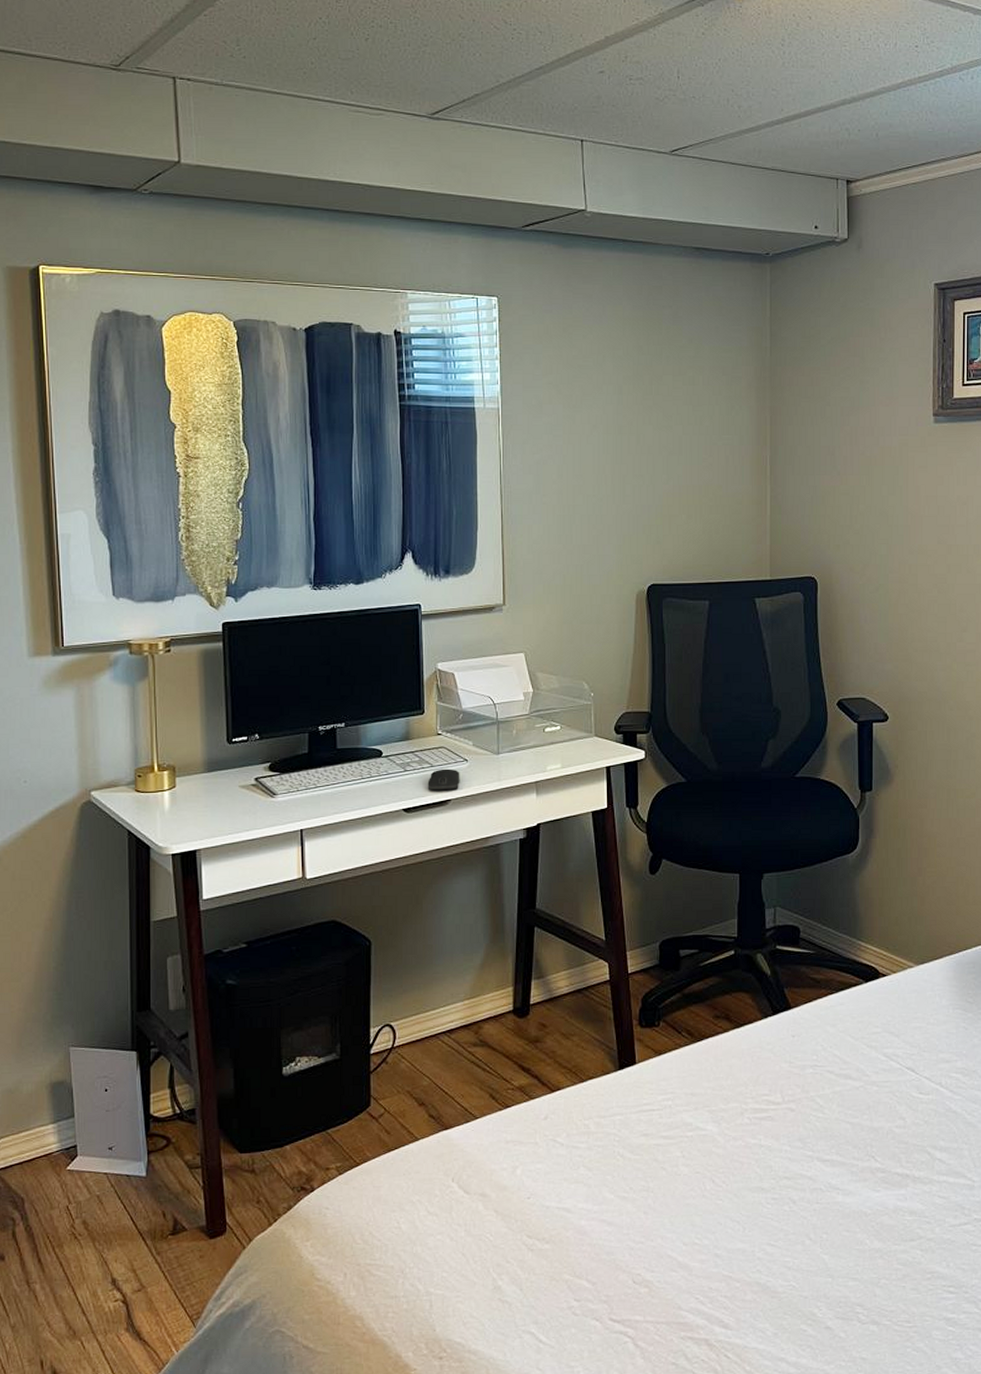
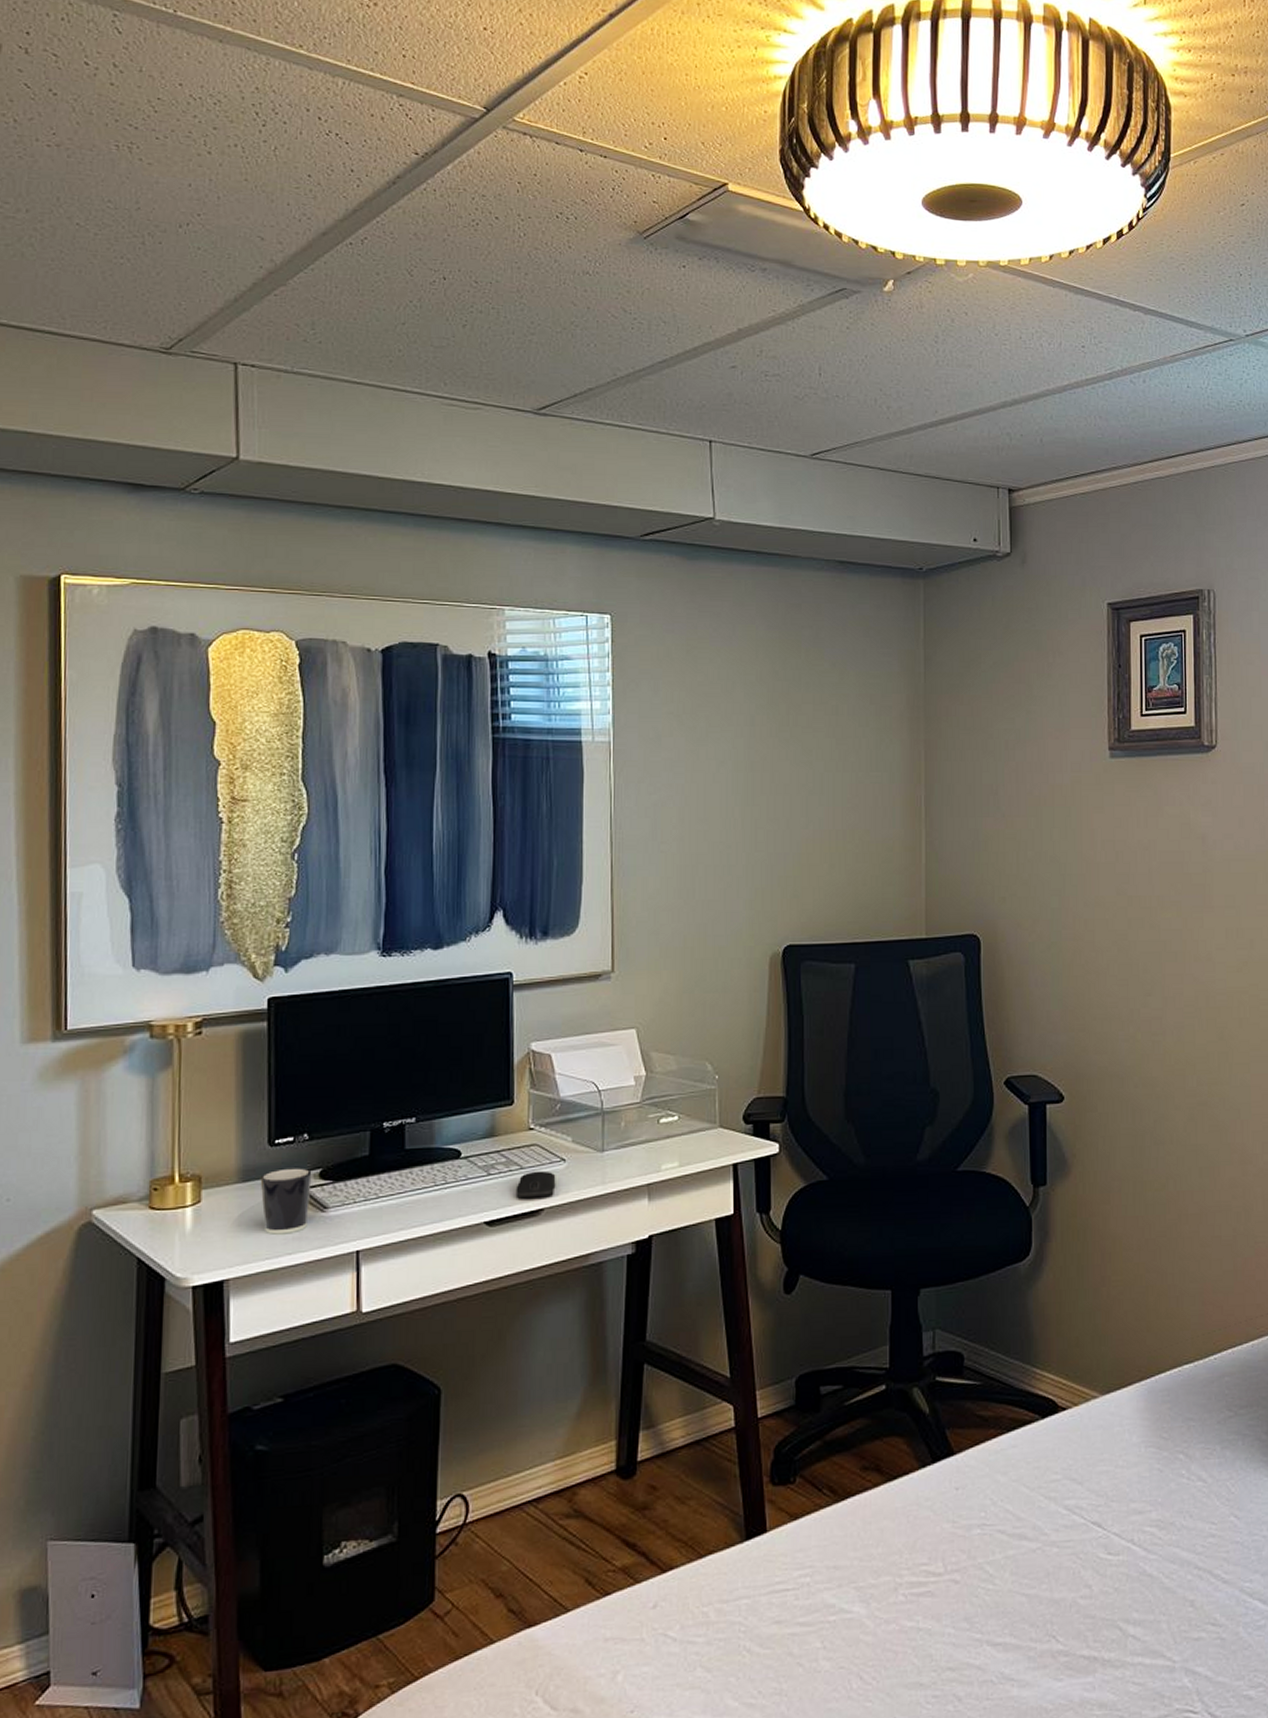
mug: none [222,762,263,815] -> present [260,1168,312,1235]

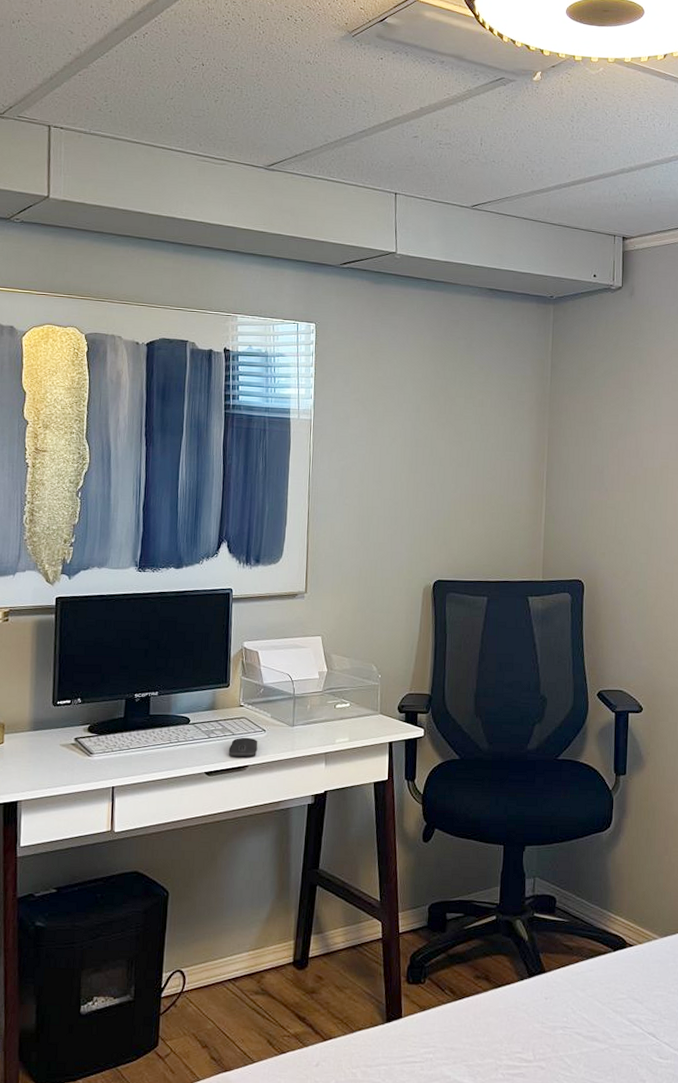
mug: present [260,1168,312,1235] -> none [45,723,83,771]

